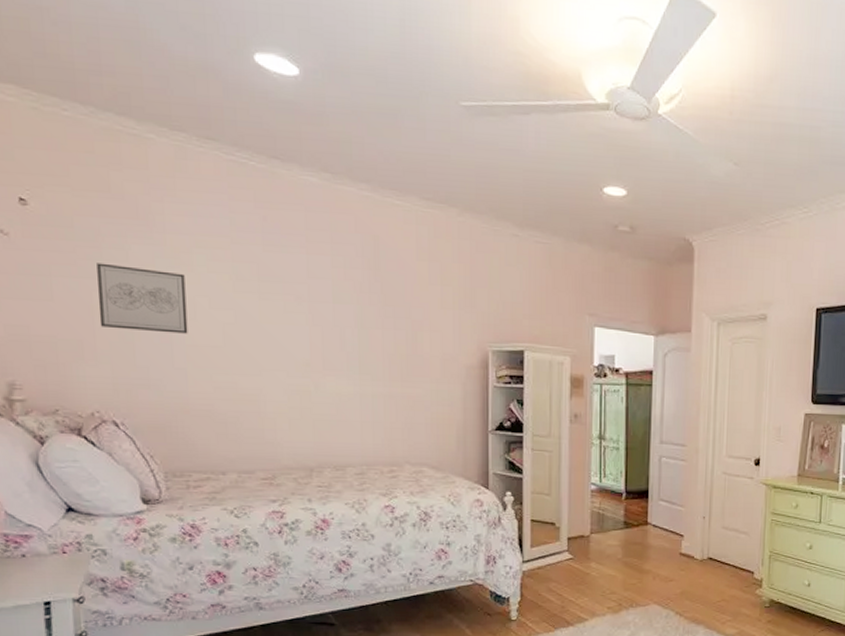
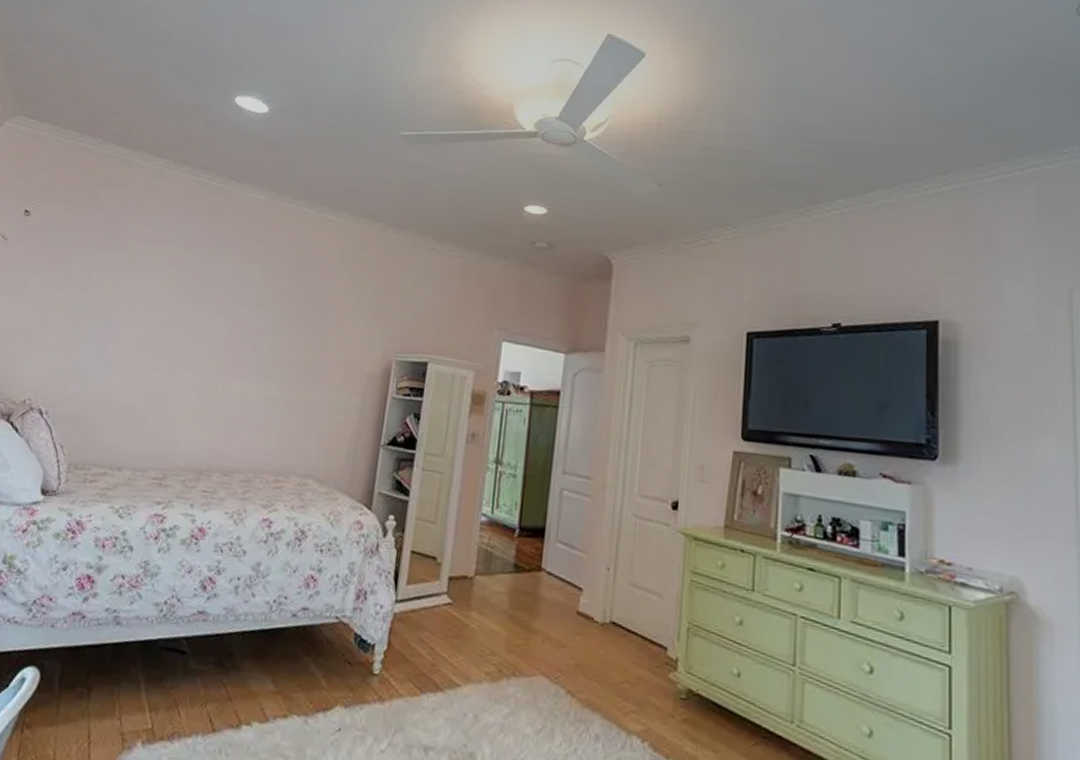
wall art: present [97,263,188,334] -> none [54,265,135,331]

